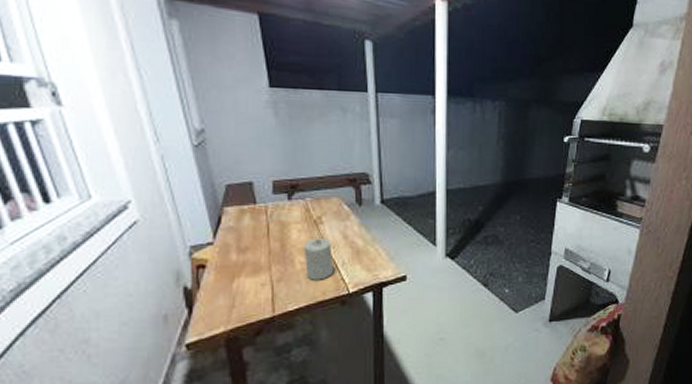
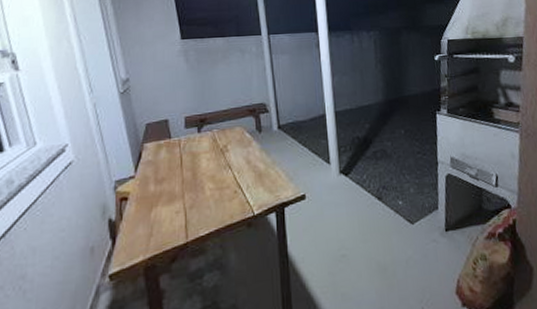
candle: present [304,238,334,280] -> none [212,165,240,205]

